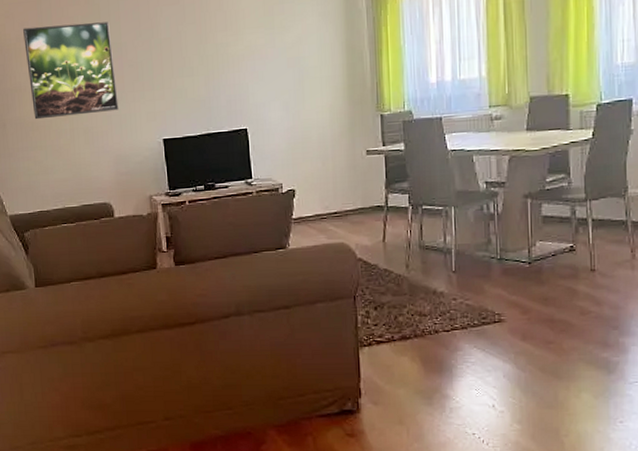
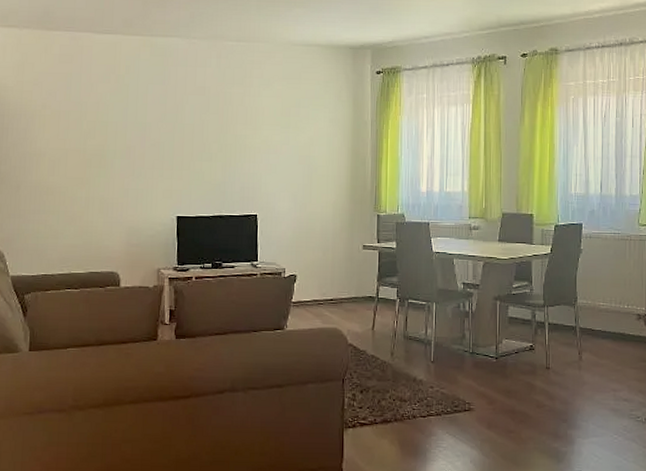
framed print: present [23,22,119,120] -> none [49,97,137,185]

